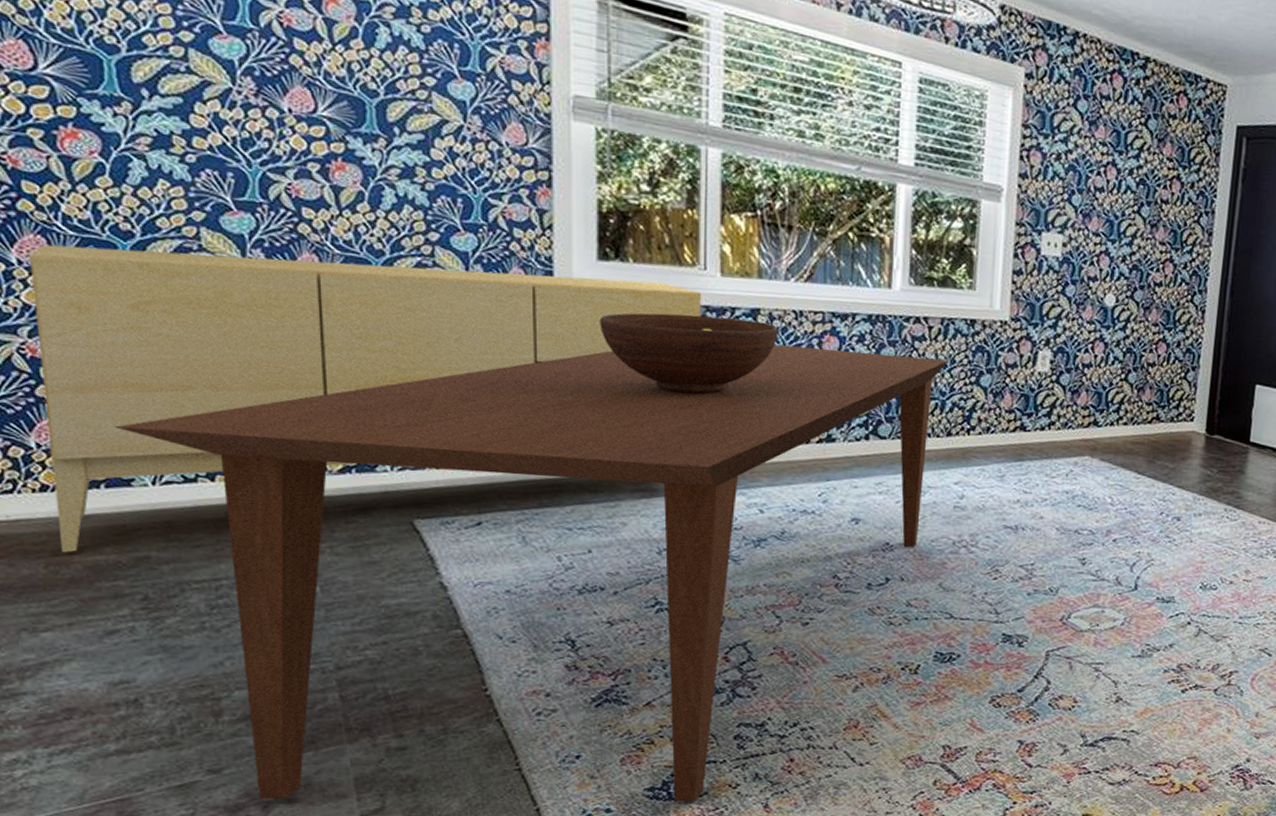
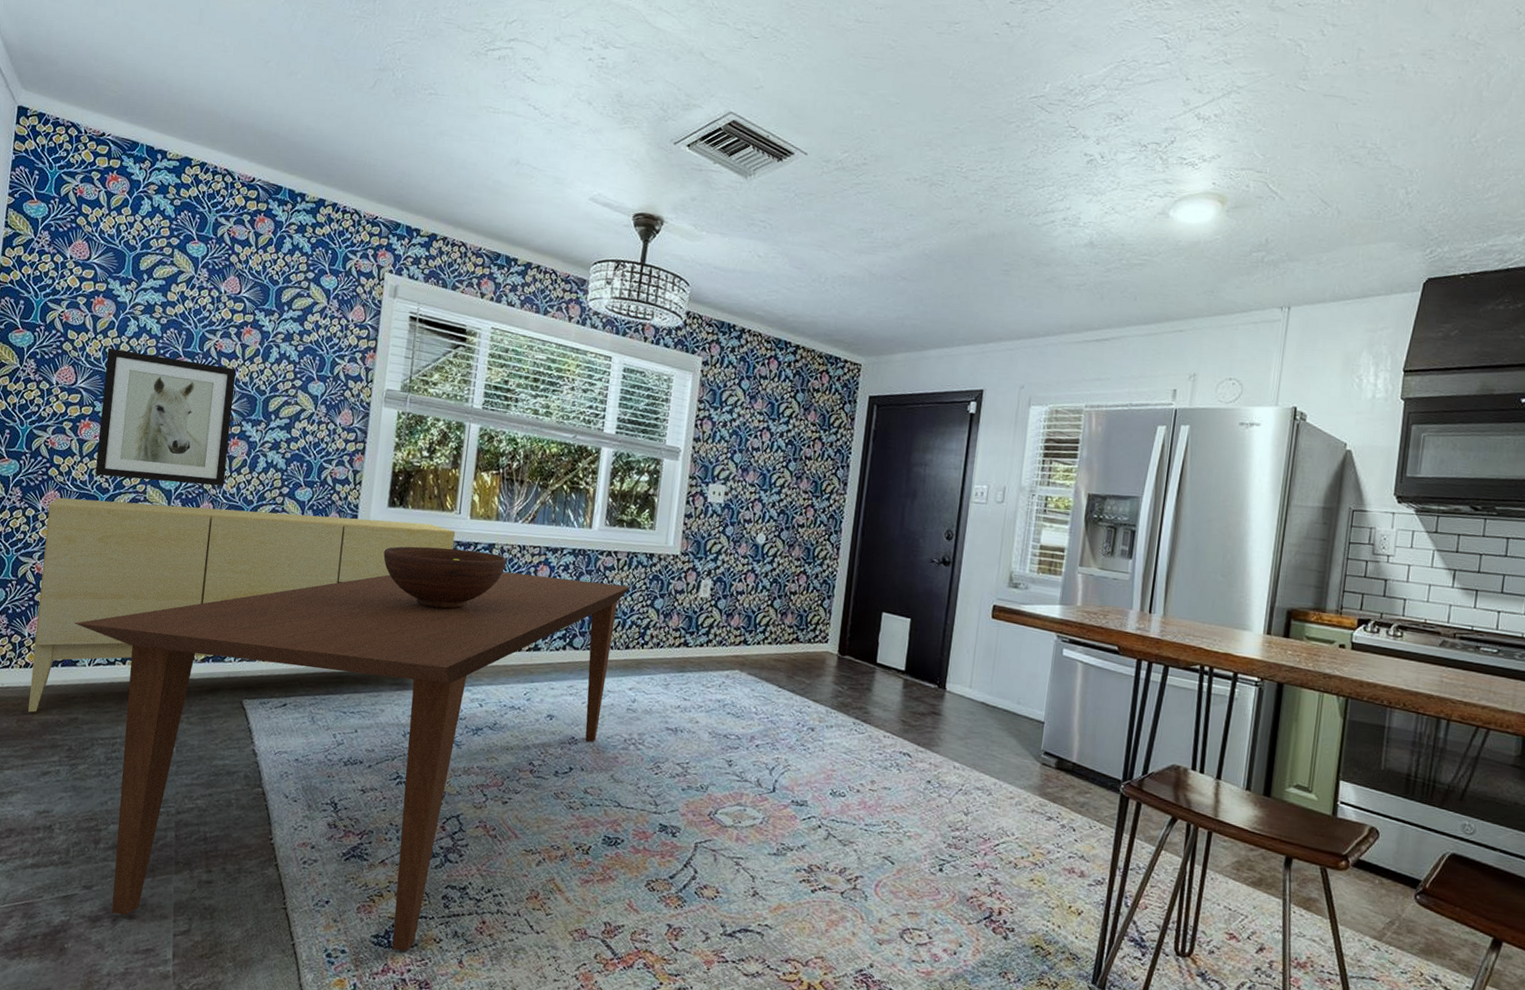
wall art: none [84,13,332,230] -> present [95,347,237,487]

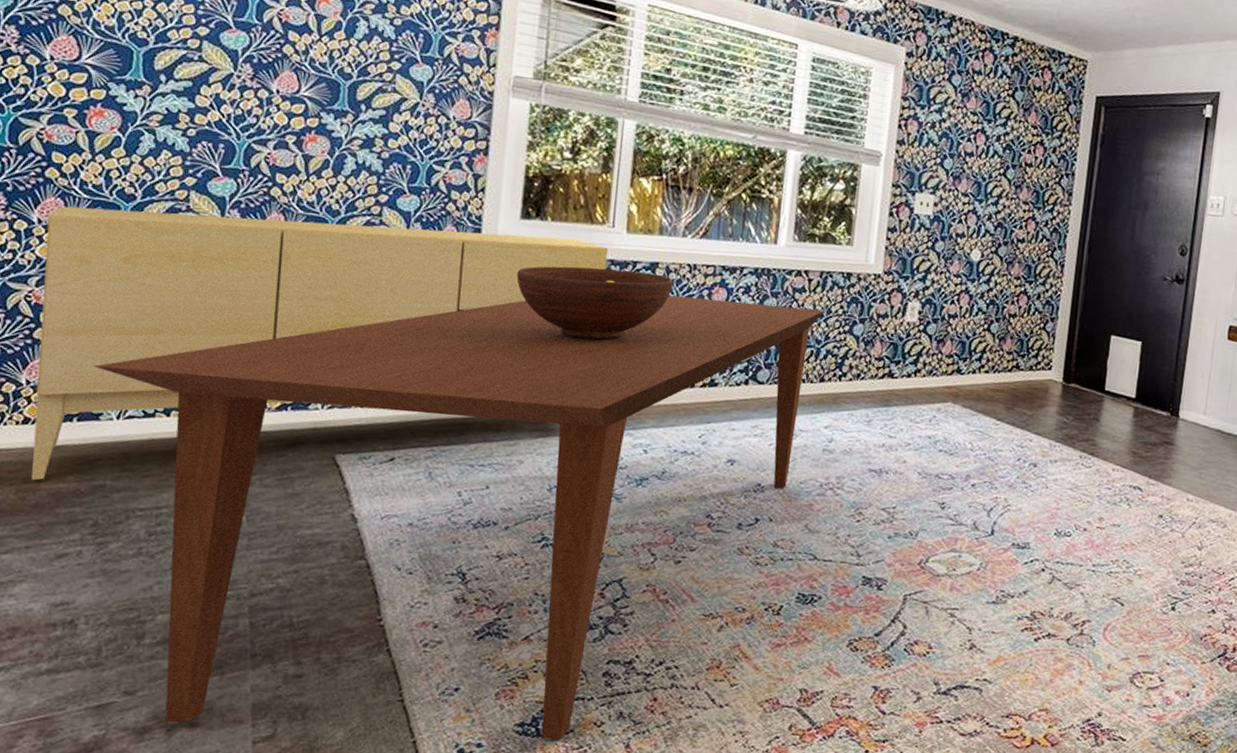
wall art: present [95,347,237,487] -> none [114,13,311,193]

